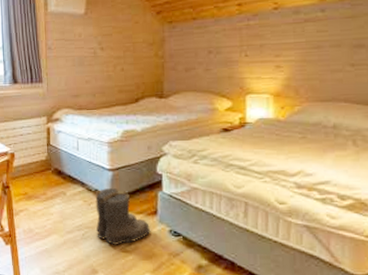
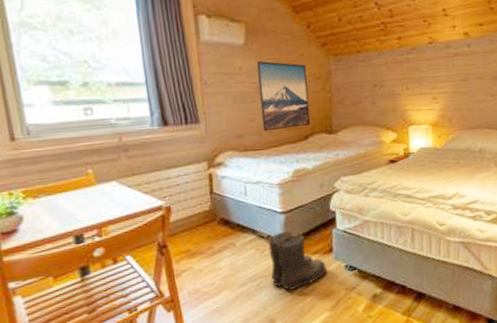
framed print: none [94,28,142,93] -> present [256,61,311,132]

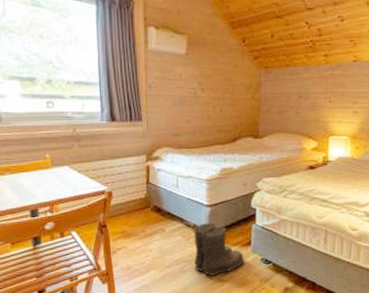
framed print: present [256,61,311,132] -> none [195,70,240,132]

